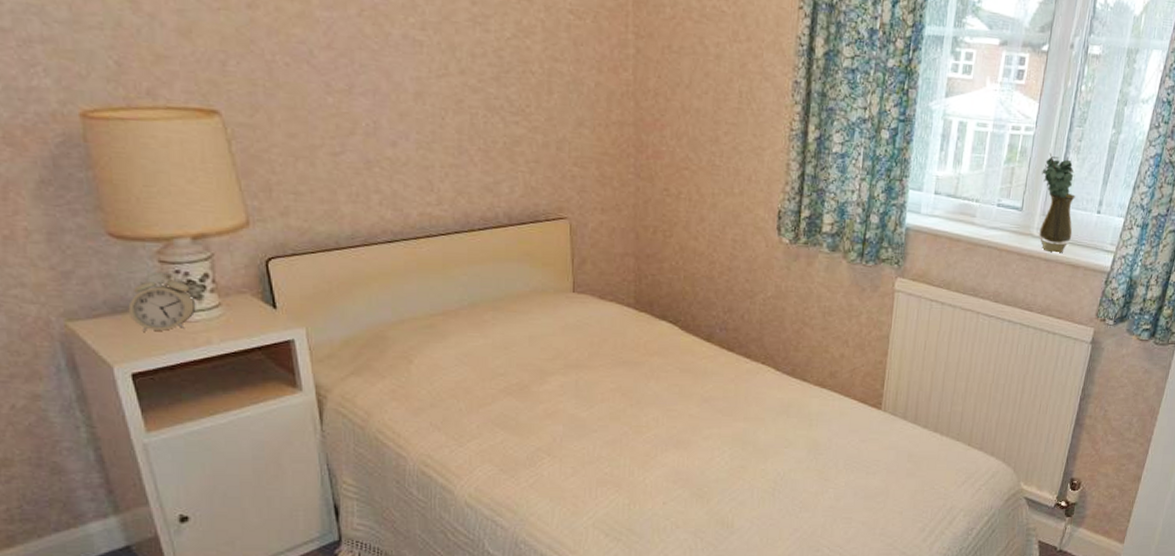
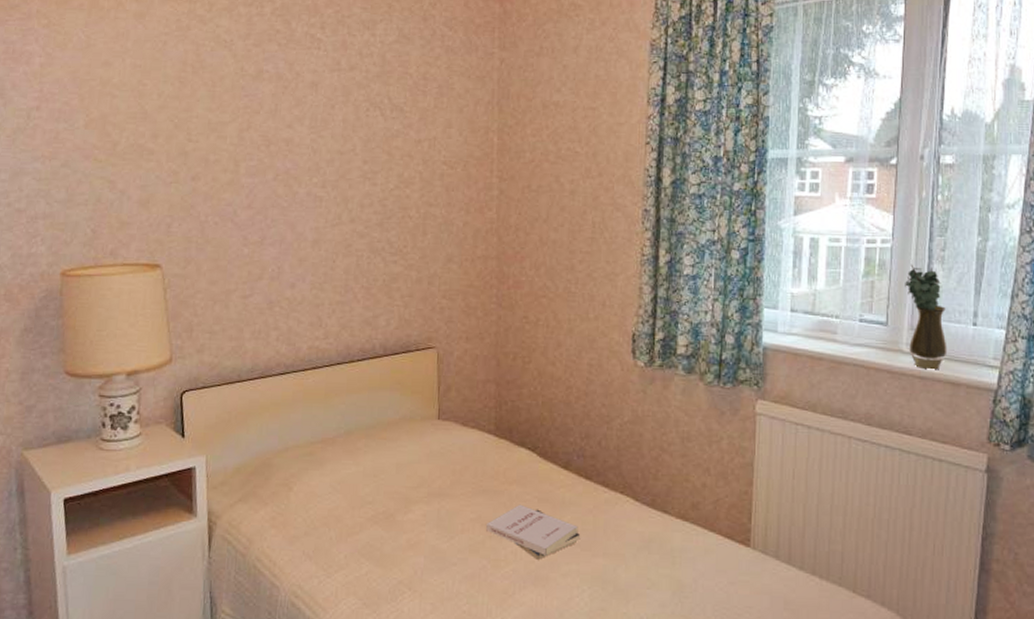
alarm clock: present [128,272,195,333] -> none [70,405,121,461]
books: none [626,374,722,425] -> present [485,504,581,560]

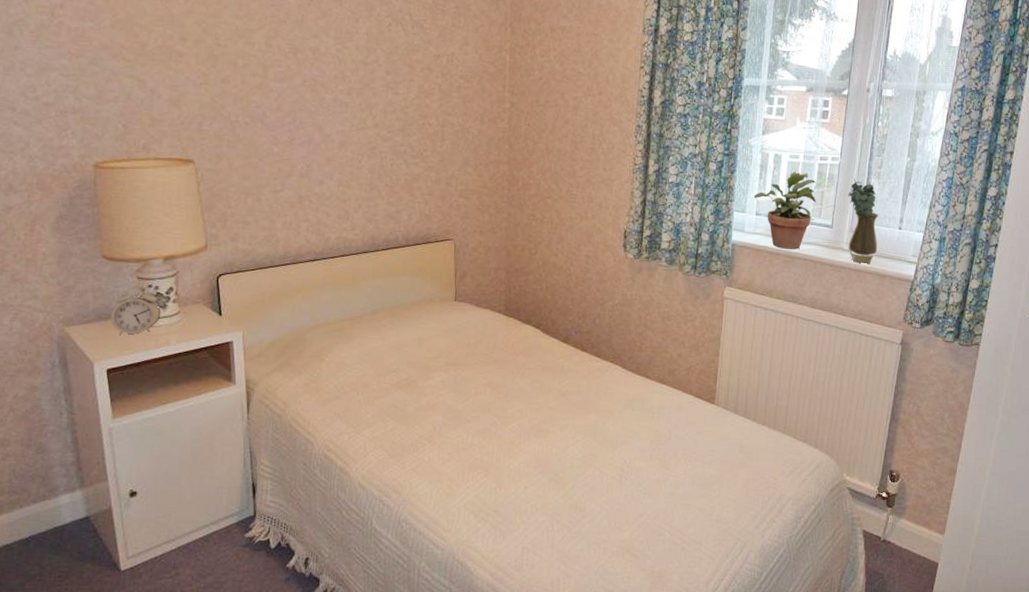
alarm clock: none [70,405,121,461] -> present [110,286,160,336]
books: present [485,504,581,560] -> none [495,371,577,416]
potted plant: none [787,258,866,354] -> present [753,172,817,250]

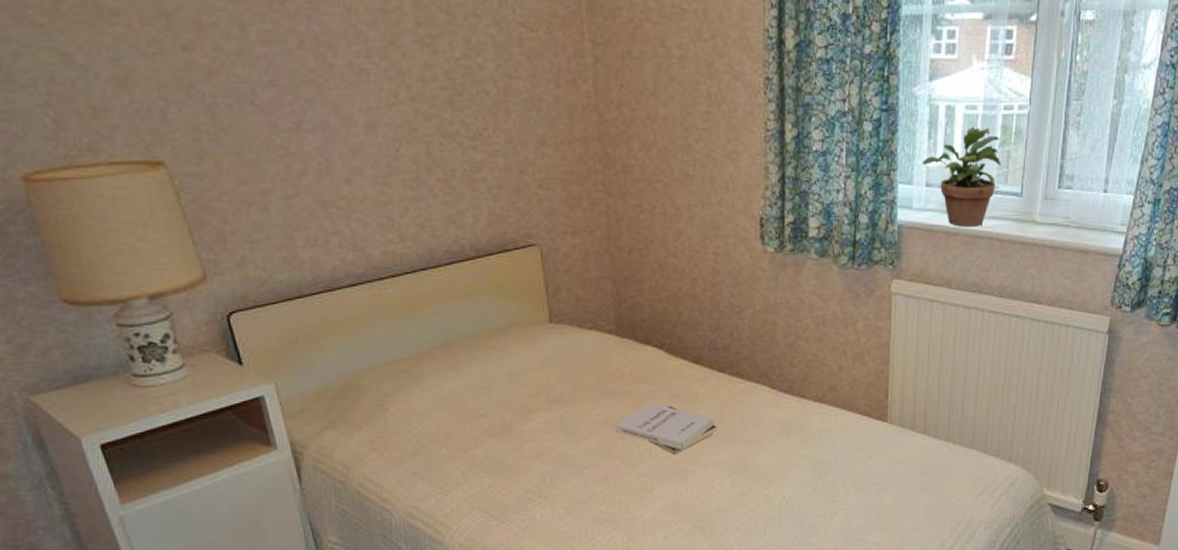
alarm clock: present [110,286,160,336] -> none [89,335,159,401]
books: none [495,371,577,416] -> present [615,402,718,455]
vase: present [848,178,879,264] -> none [1040,131,1079,239]

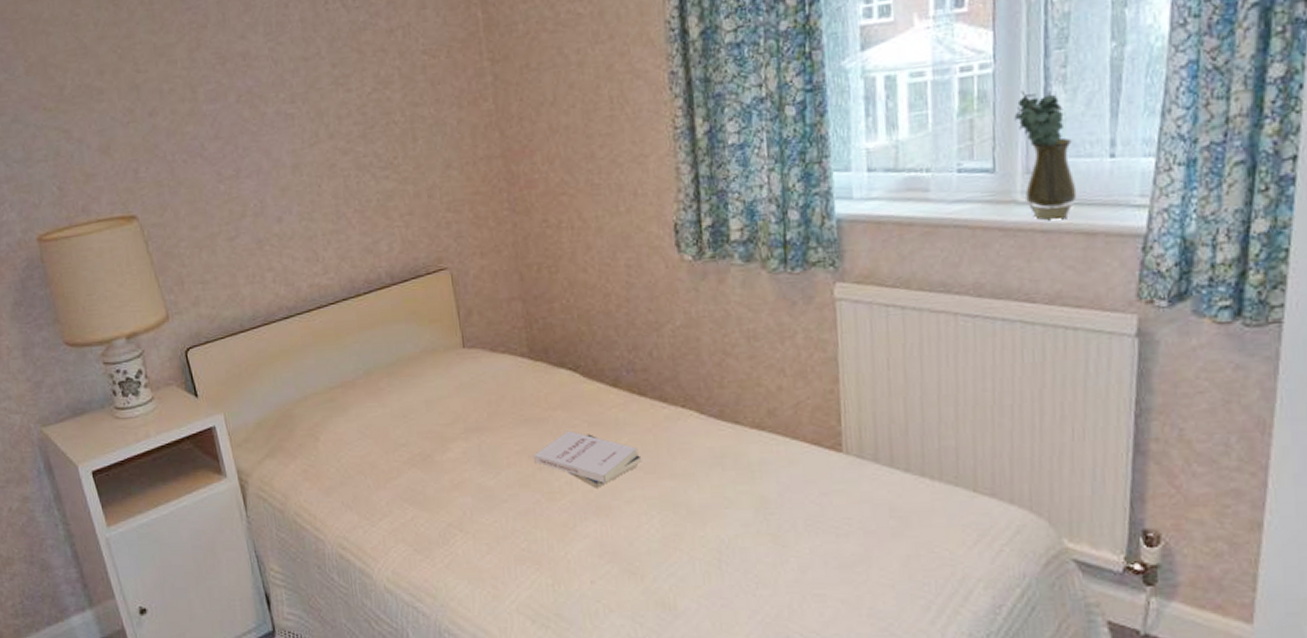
potted plant: present [922,128,1002,228] -> none [860,95,963,217]
vase: none [1040,131,1079,239] -> present [1014,90,1077,221]

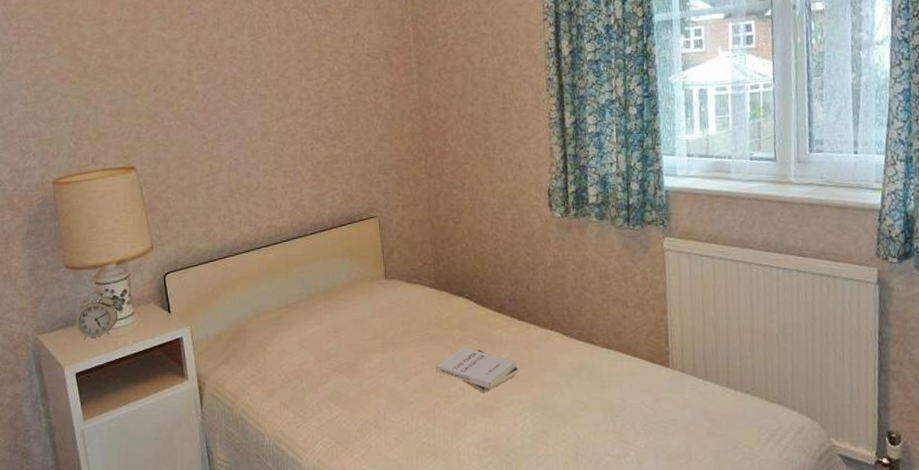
alarm clock: none [84,372,134,432] -> present [75,291,117,340]
vase: present [1014,90,1077,221] -> none [788,103,833,197]

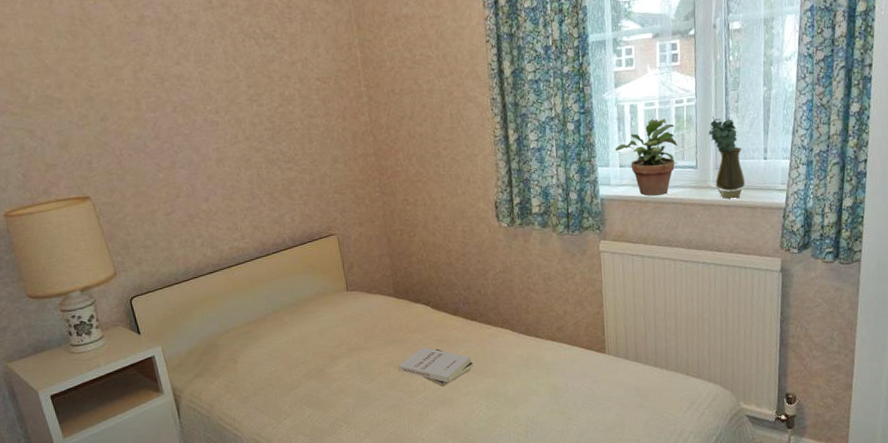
alarm clock: present [75,291,117,340] -> none [44,318,87,365]
potted plant: none [682,104,754,191] -> present [615,118,678,197]
vase: none [788,103,833,197] -> present [708,116,746,199]

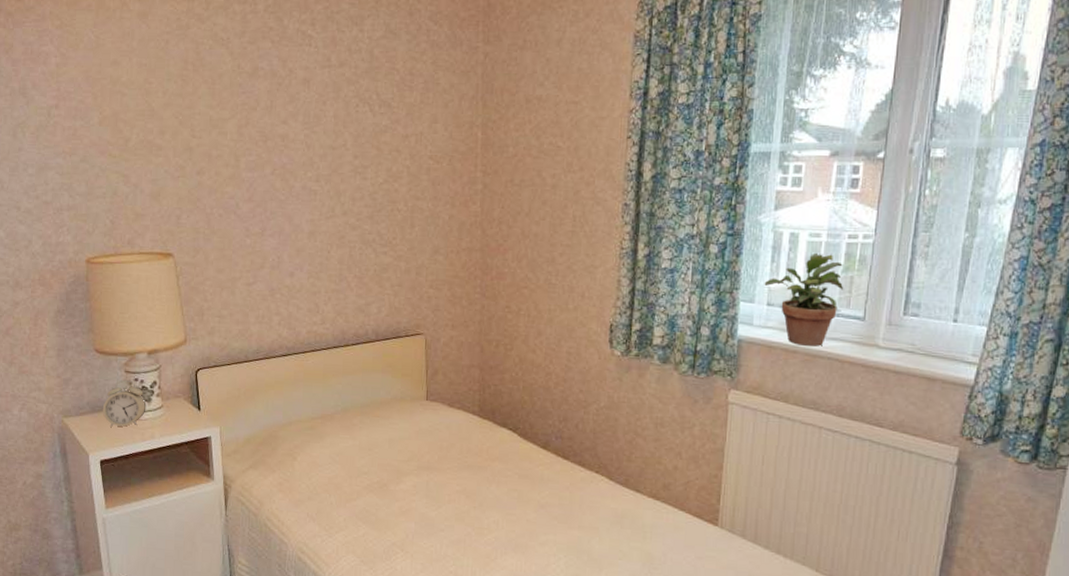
alarm clock: none [44,318,87,365] -> present [102,380,145,428]
books: present [397,347,474,387] -> none [470,479,558,530]
vase: present [708,116,746,199] -> none [885,259,926,365]

